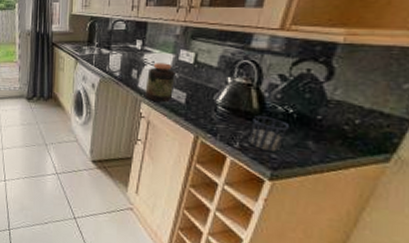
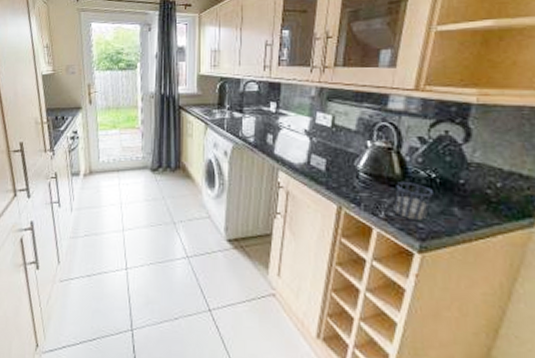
jar: present [145,63,175,103] -> none [282,127,313,170]

